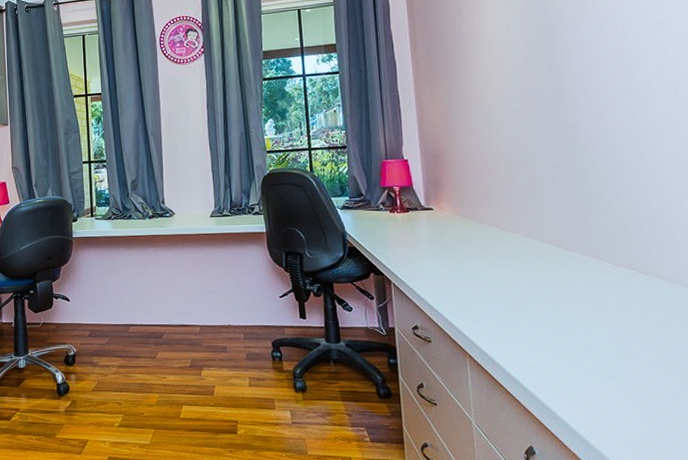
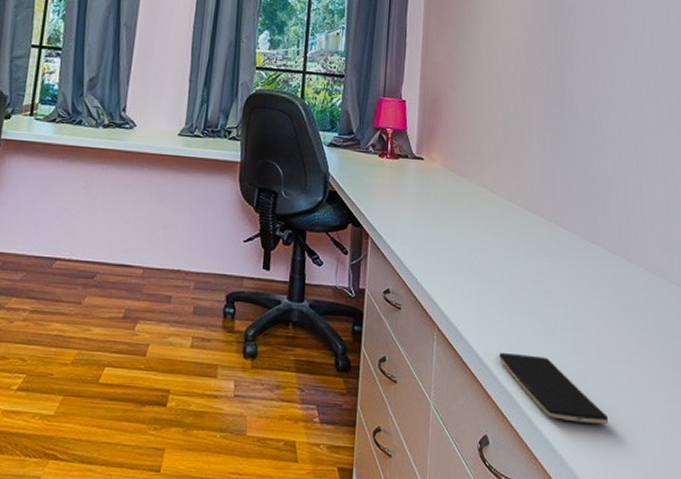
smartphone: none [533,372,660,431] -> present [498,352,609,424]

